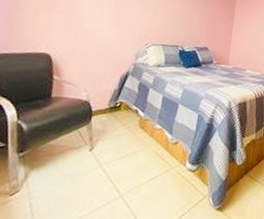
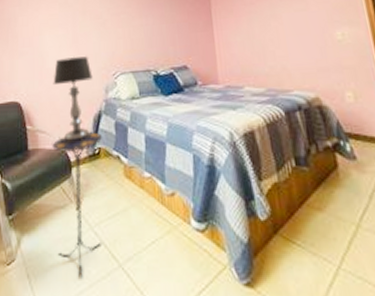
side table: none [65,88,126,206] -> present [52,132,103,278]
table lamp: none [87,23,127,95] -> present [53,56,93,143]

